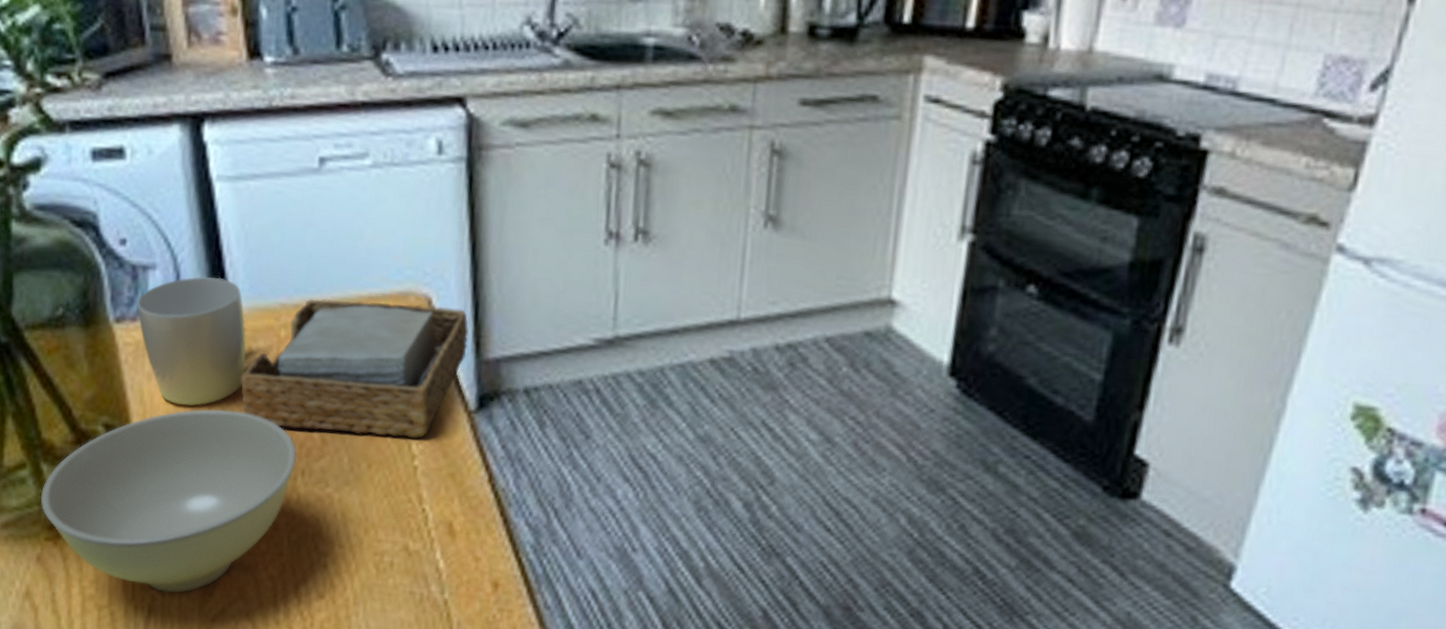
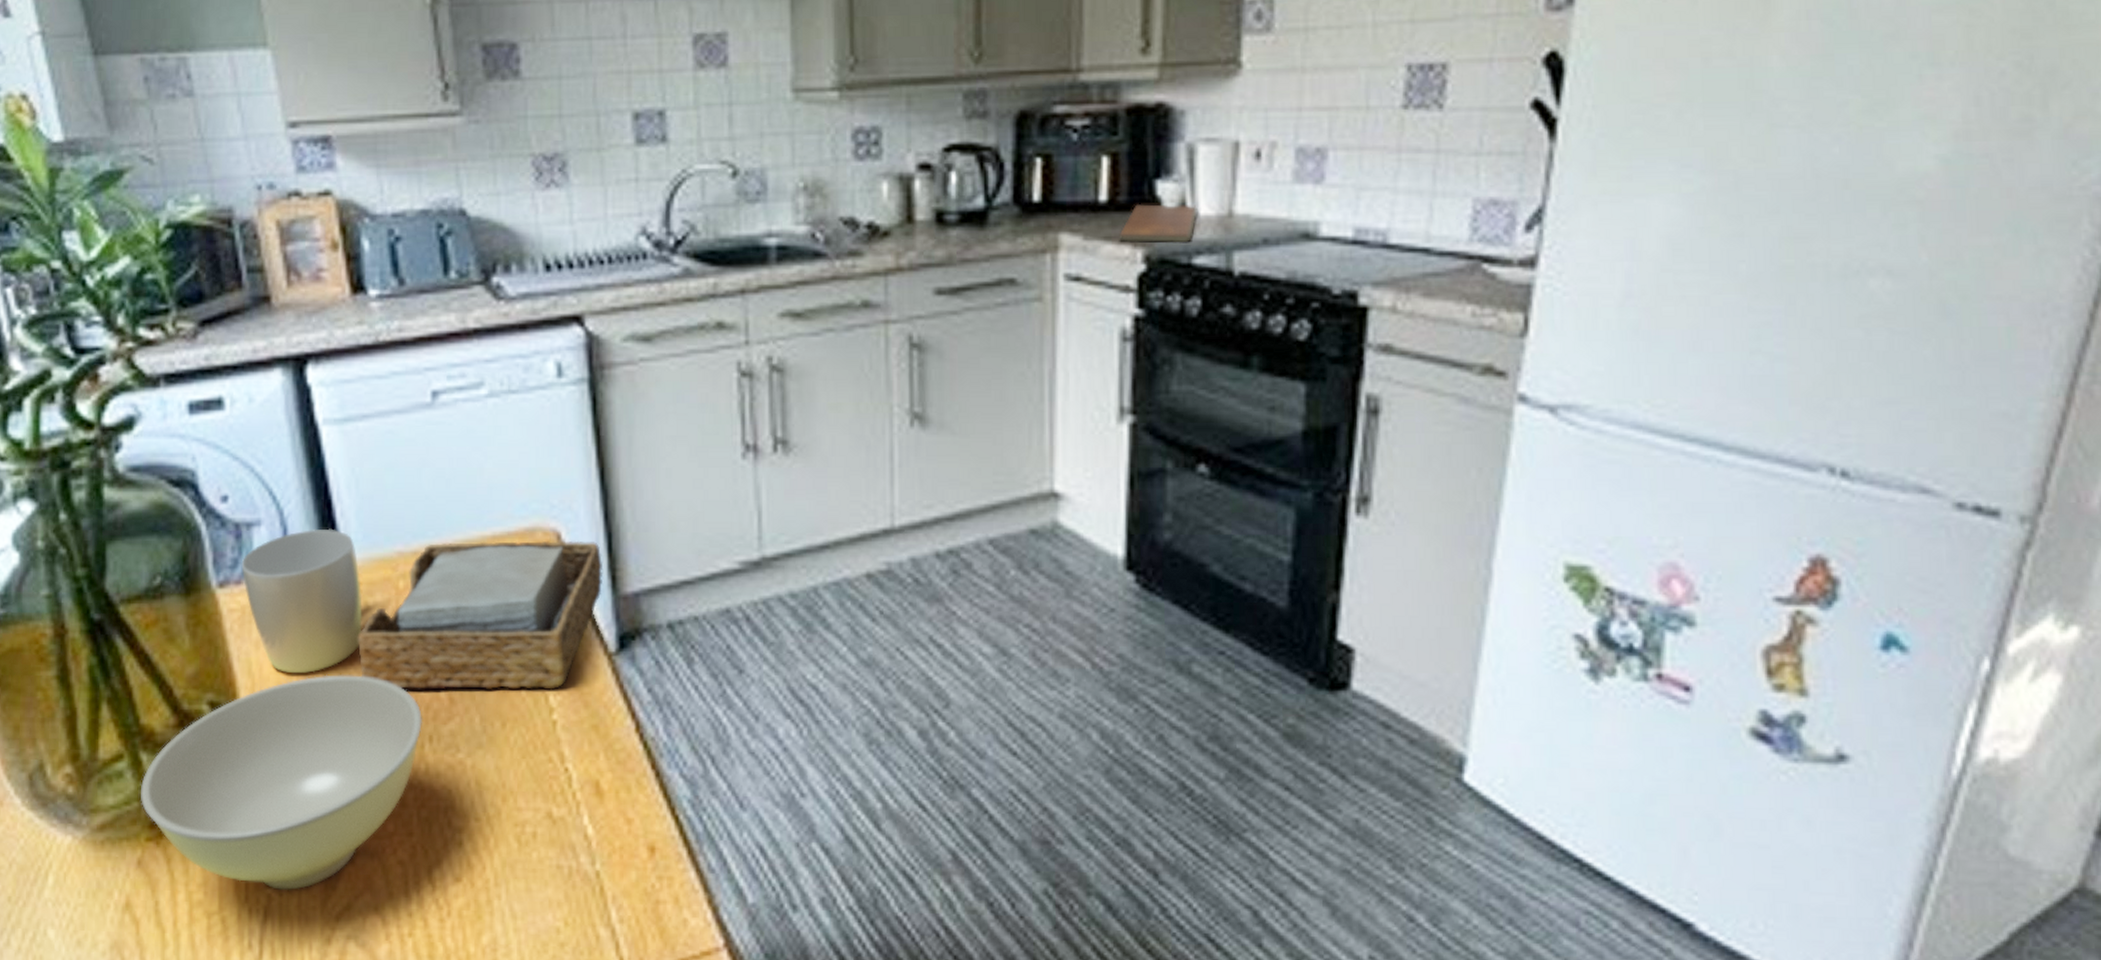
chopping board: none [980,33,1059,74] -> present [1119,204,1197,243]

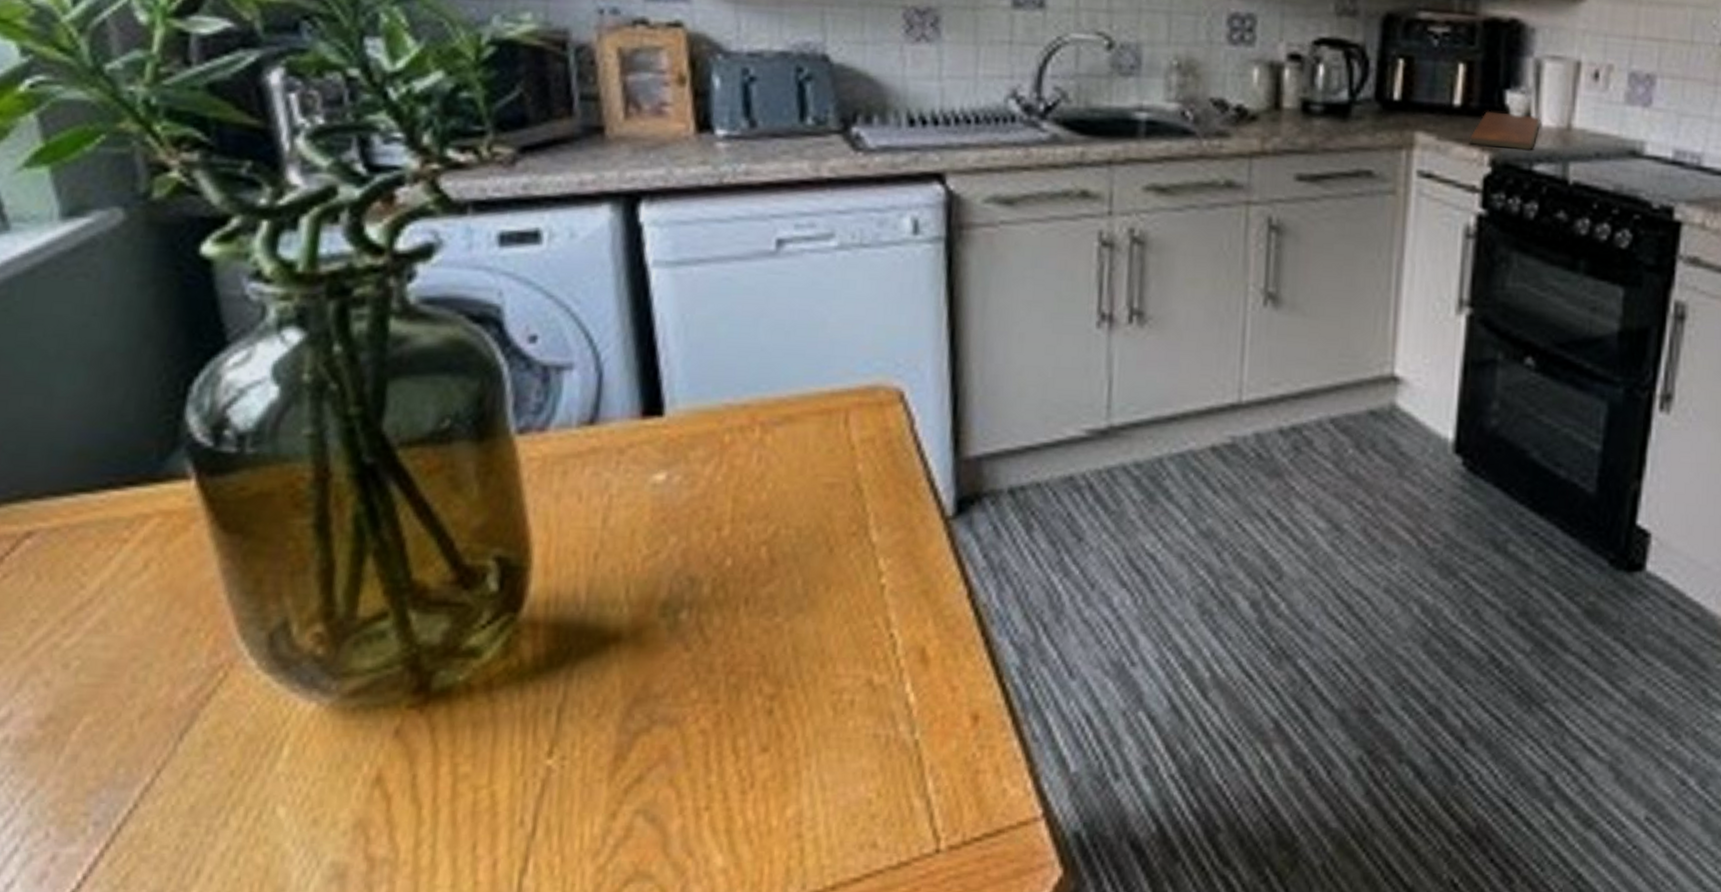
bowl: present [141,674,423,890] -> none [404,531,740,761]
mug: present [241,528,363,674] -> none [545,375,683,530]
napkin holder: present [358,540,604,690] -> none [673,397,946,553]

